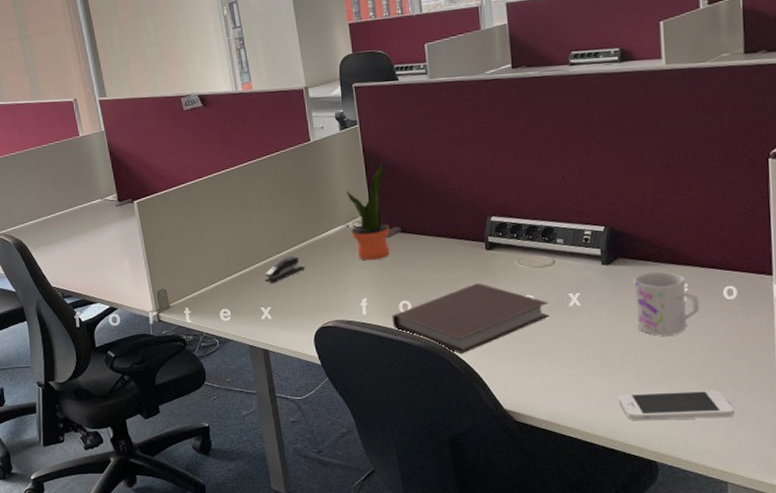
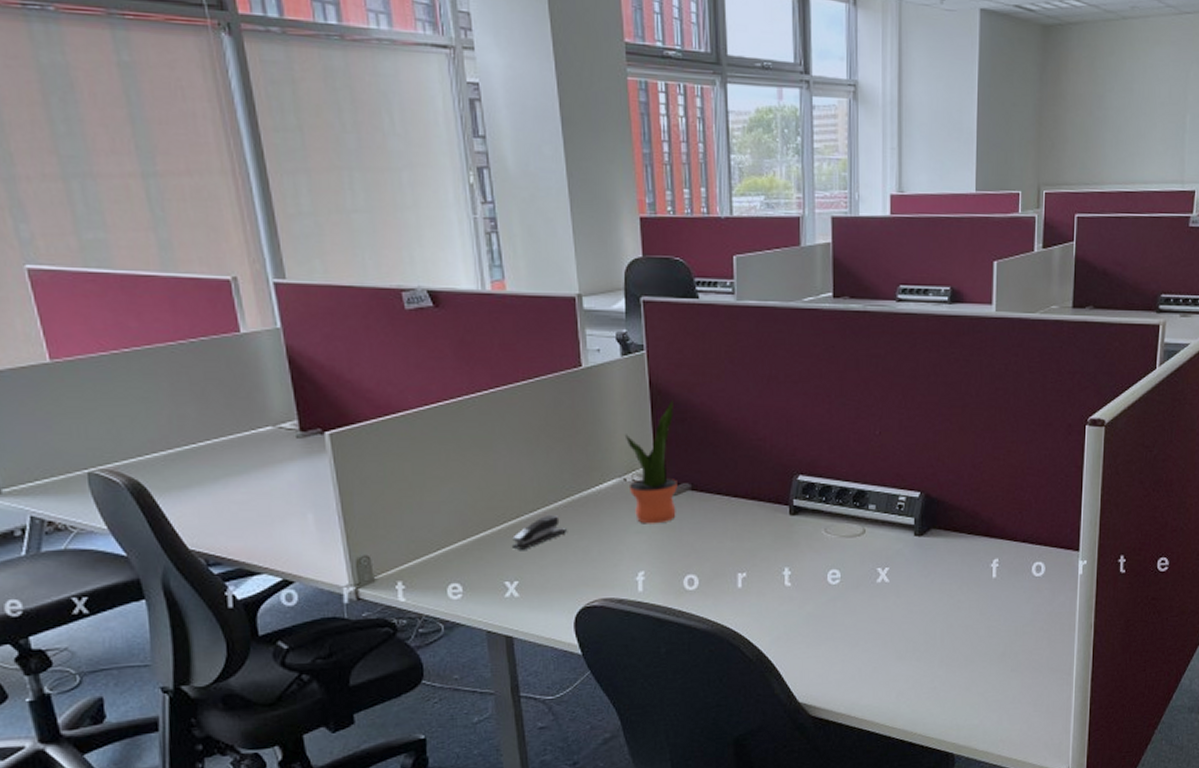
notebook: present [392,282,549,354] -> none [674,554,855,640]
smartphone: present [618,390,735,421] -> none [920,674,1033,711]
mug: present [633,271,700,337] -> none [945,544,1009,617]

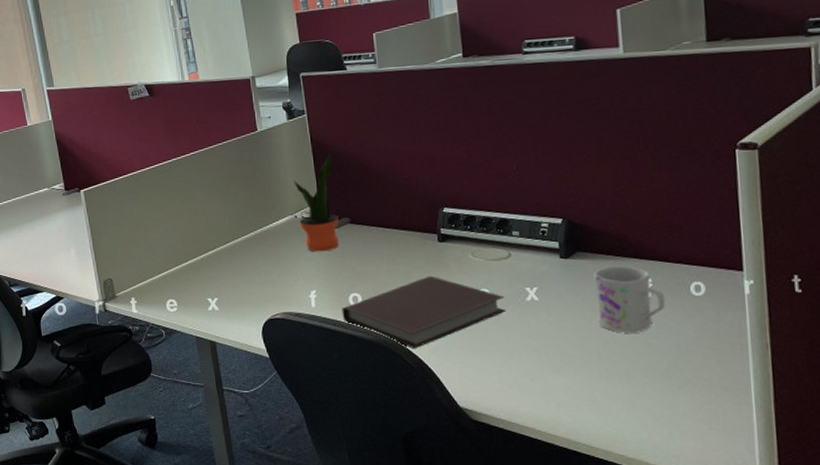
stapler: present [511,514,568,551] -> none [211,245,254,275]
notebook: none [674,554,855,640] -> present [342,275,506,349]
mug: none [945,544,1009,617] -> present [593,266,666,334]

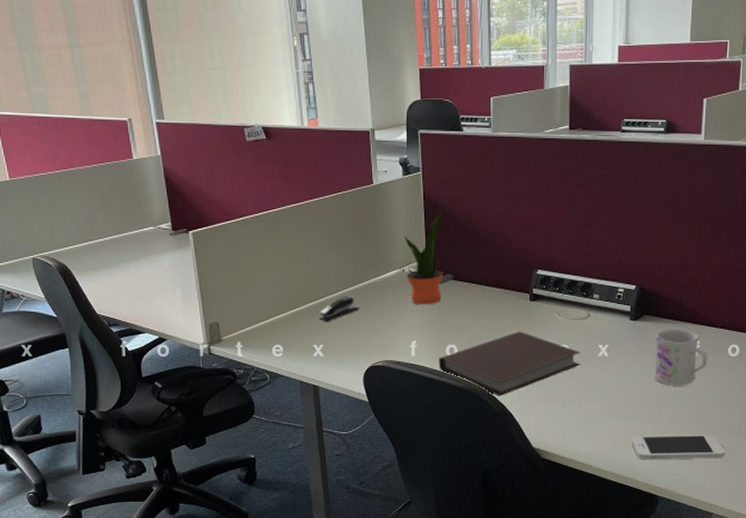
stapler: none [211,245,254,275] -> present [318,295,360,323]
smartphone: none [580,391,706,422] -> present [631,434,725,460]

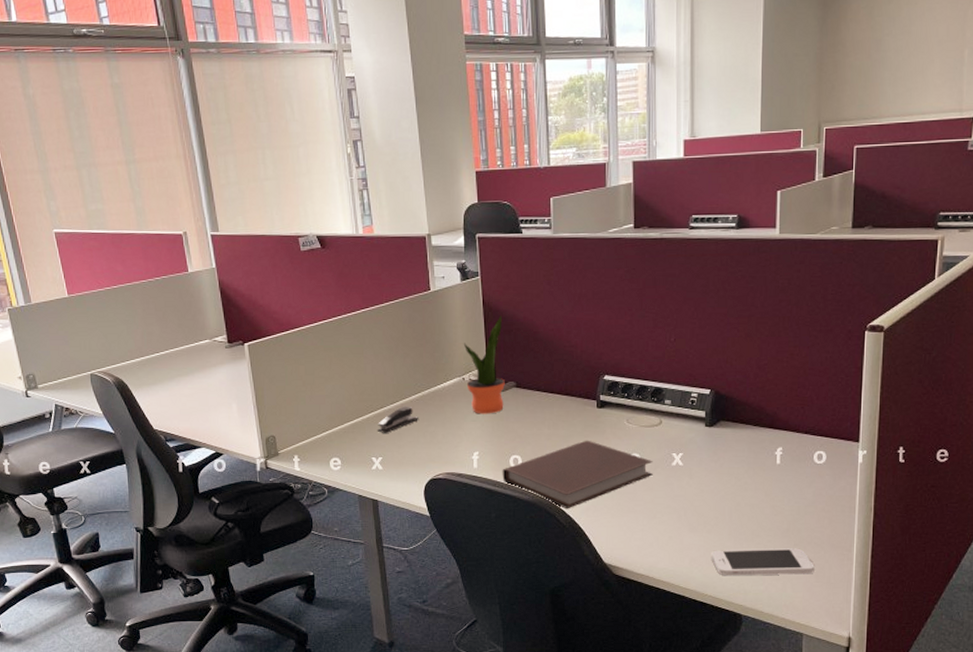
mug: present [654,329,708,387] -> none [733,435,792,497]

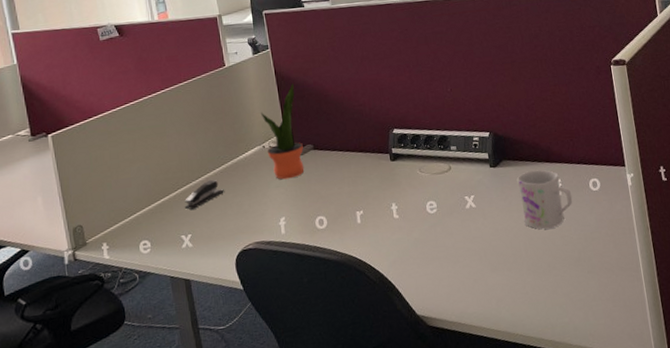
notebook: present [502,440,653,509] -> none [309,193,450,265]
smartphone: present [711,548,815,576] -> none [514,275,611,313]
mug: none [733,435,792,497] -> present [516,169,573,230]

